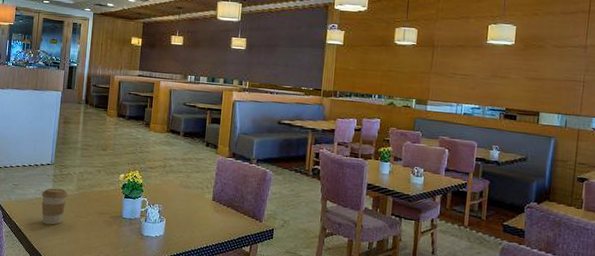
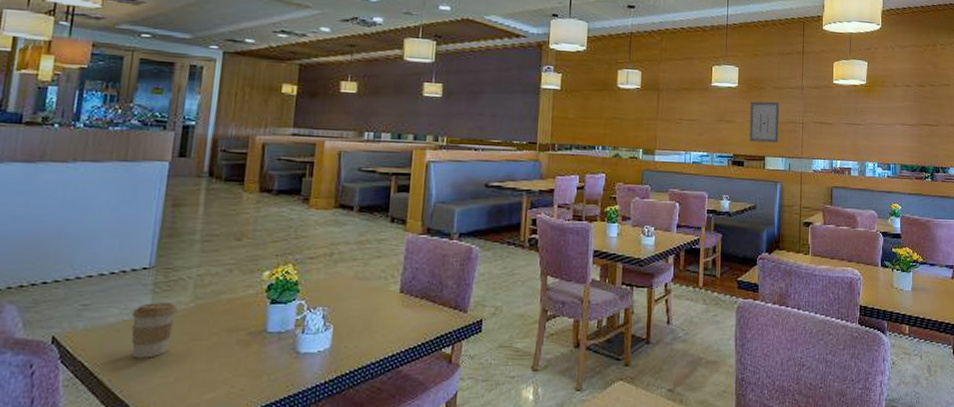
wall art: none [524,59,559,100] -> present [750,101,780,143]

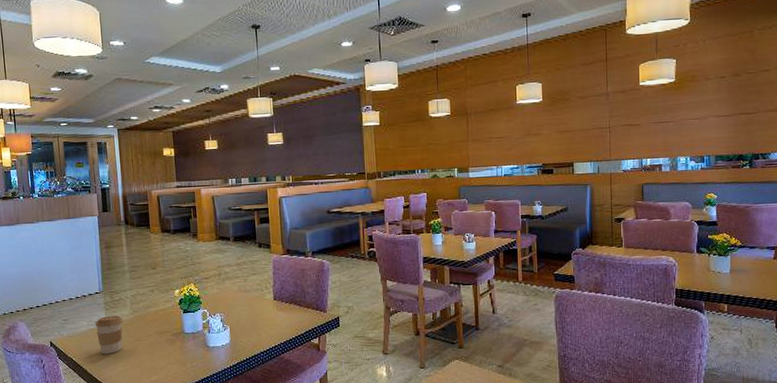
wall art: present [750,101,780,143] -> none [556,110,586,151]

